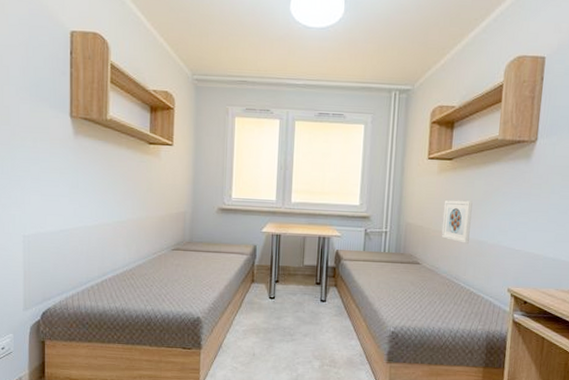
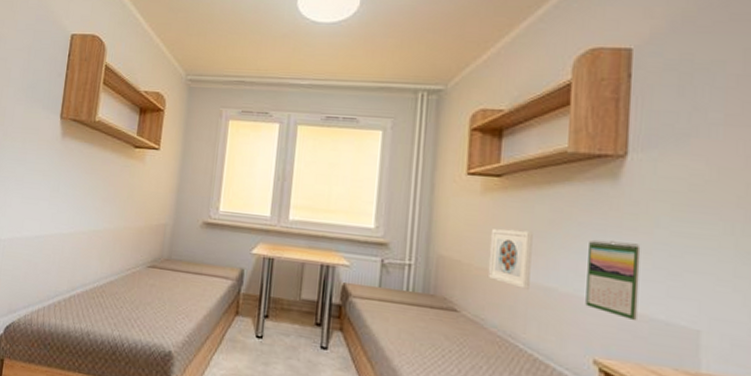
calendar: none [505,204,542,260] -> present [585,239,641,321]

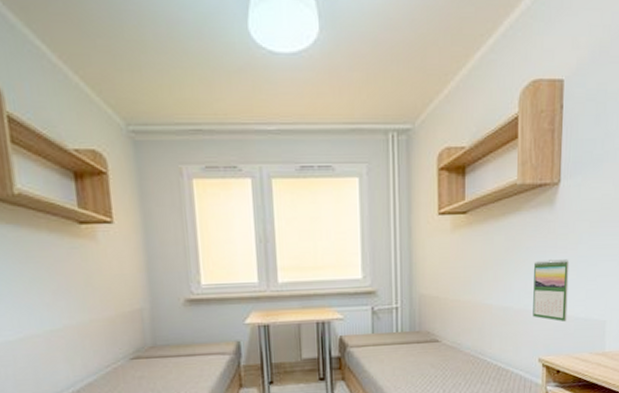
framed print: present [487,229,533,289] -> none [460,261,493,312]

